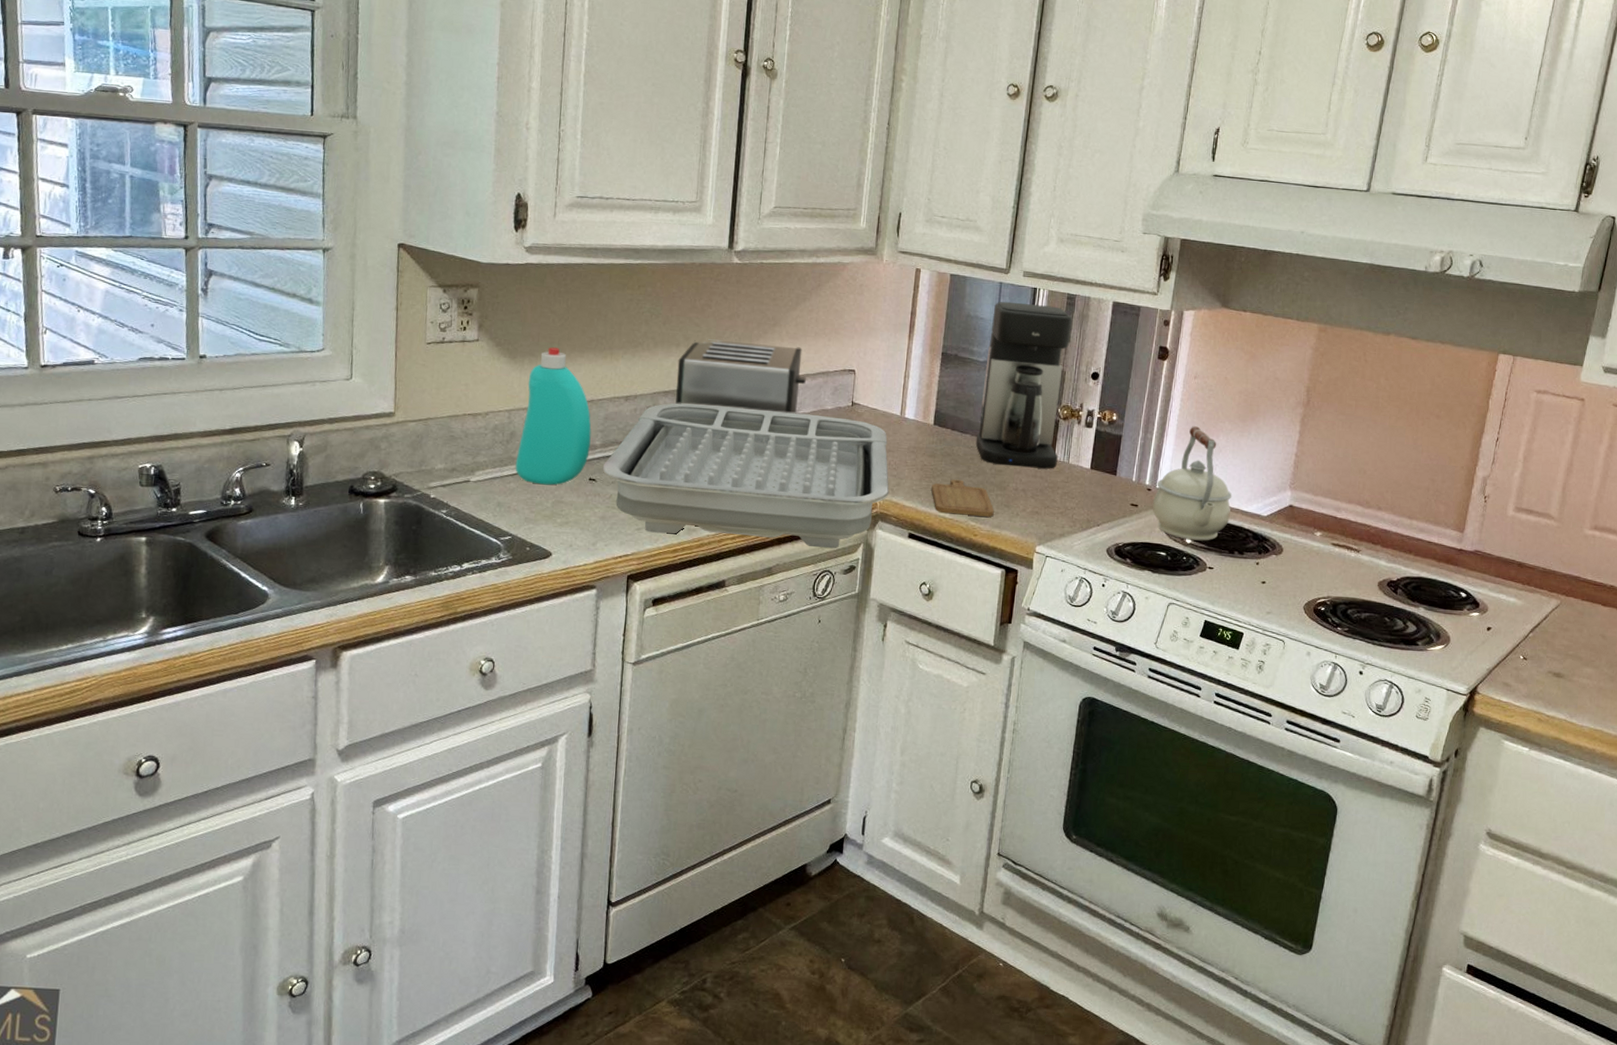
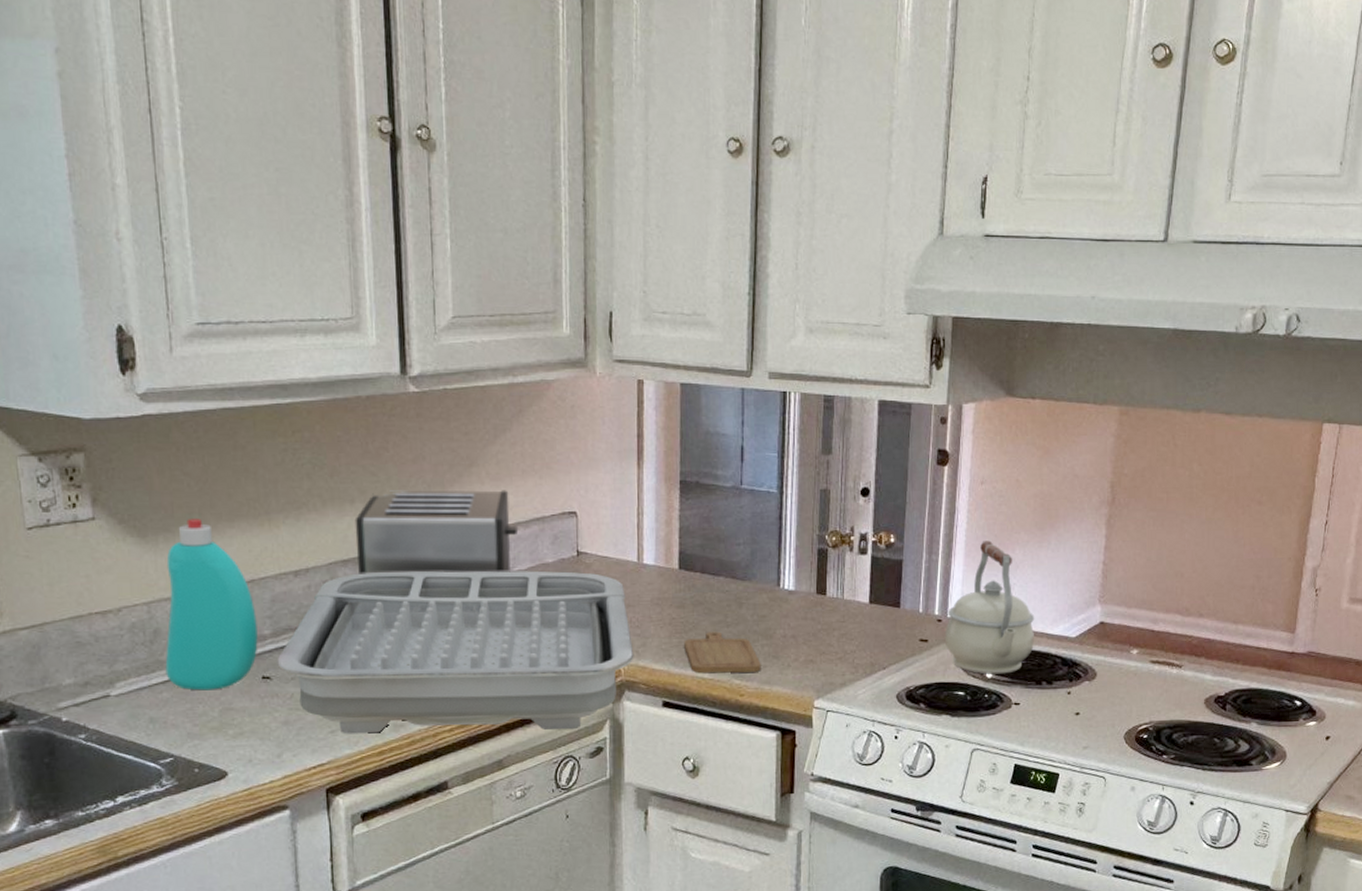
coffee maker: present [975,301,1072,469] -> none [731,411,832,610]

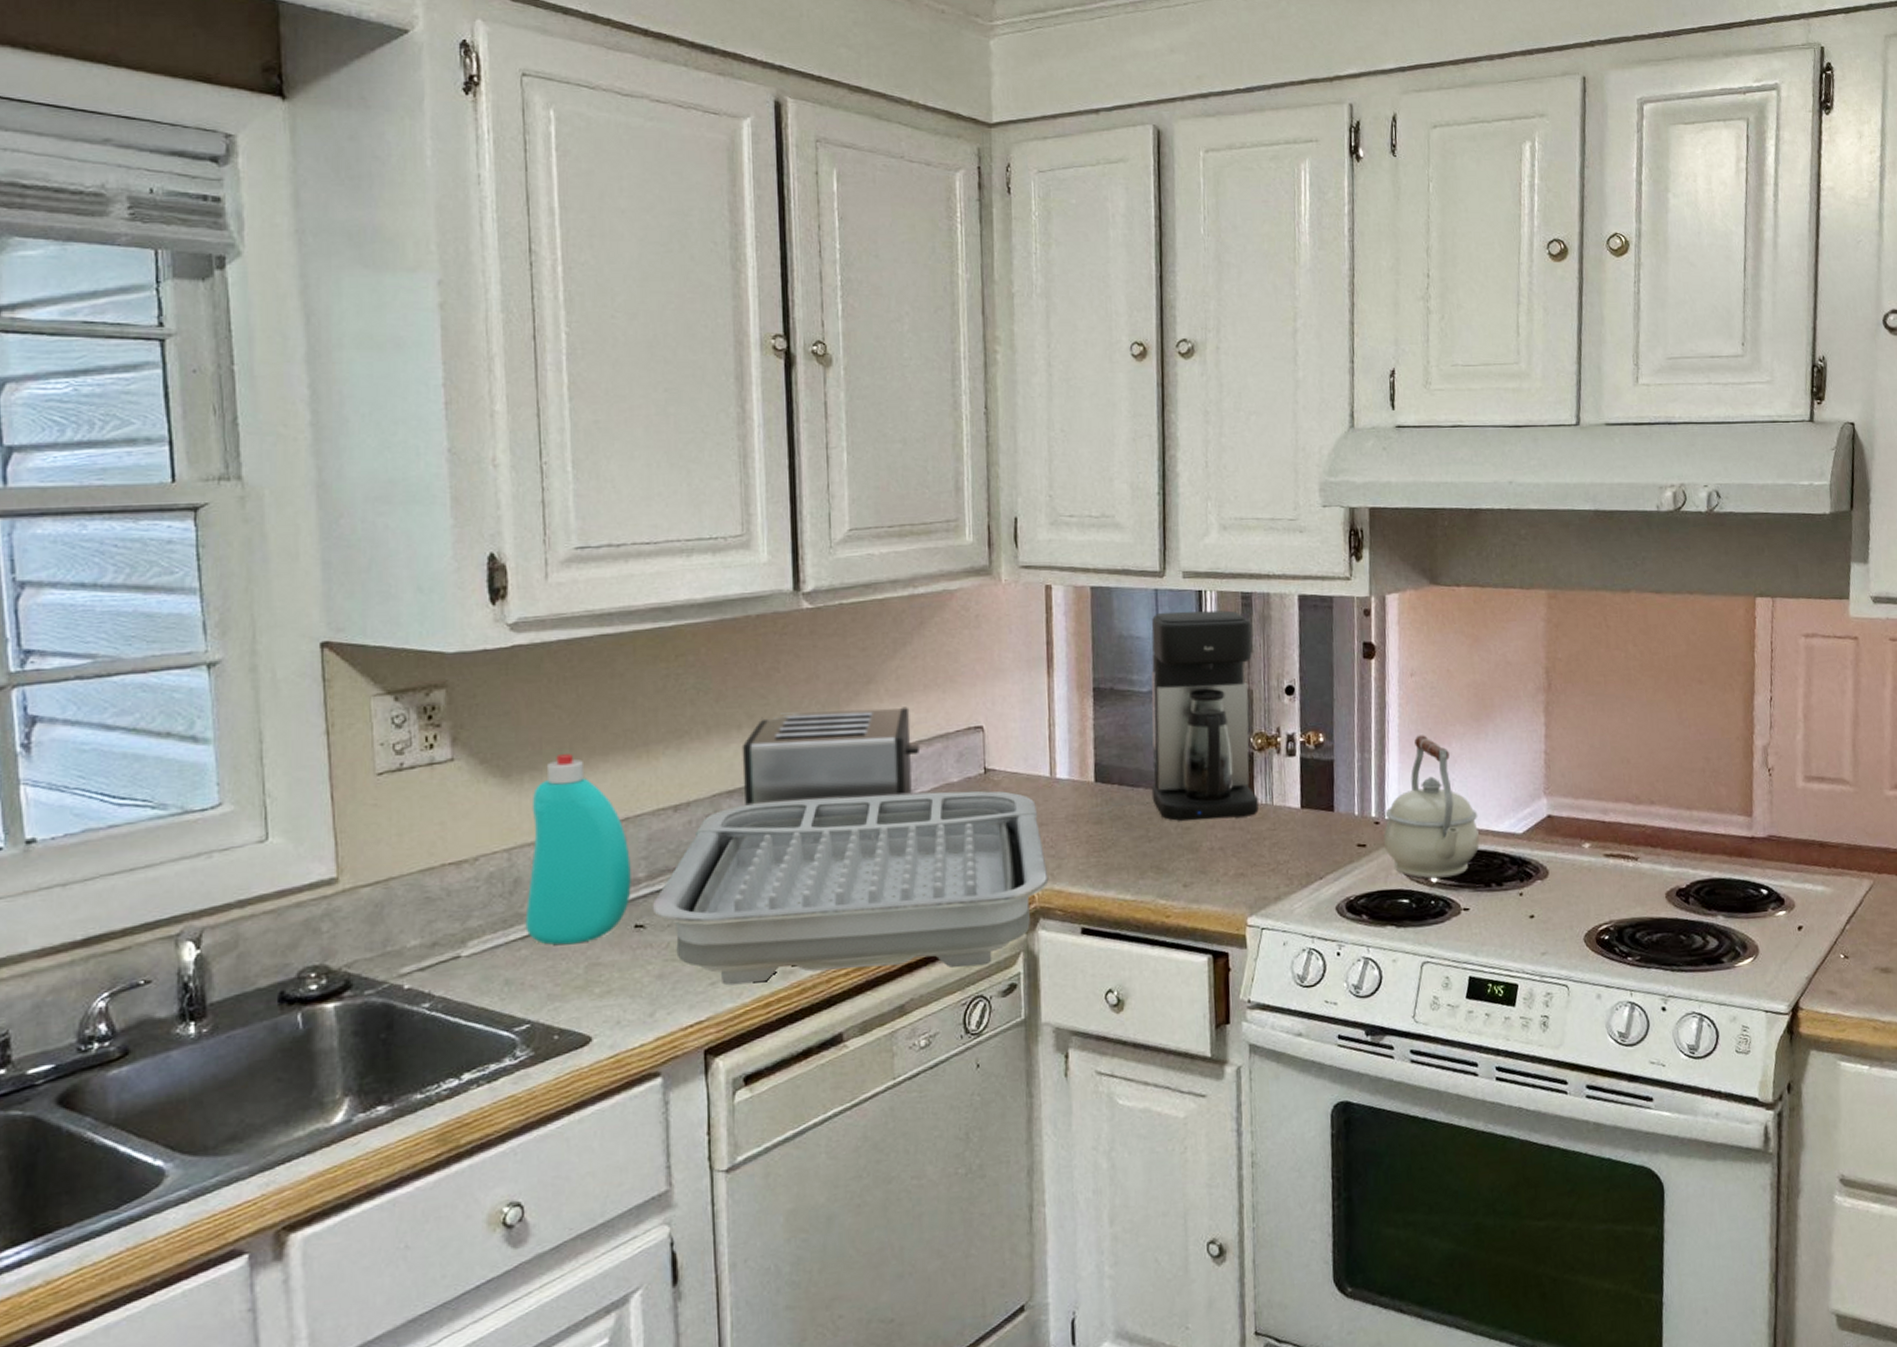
chopping board: present [684,631,761,674] -> none [1103,847,1188,895]
coffee maker: none [731,411,832,610] -> present [1151,610,1259,821]

